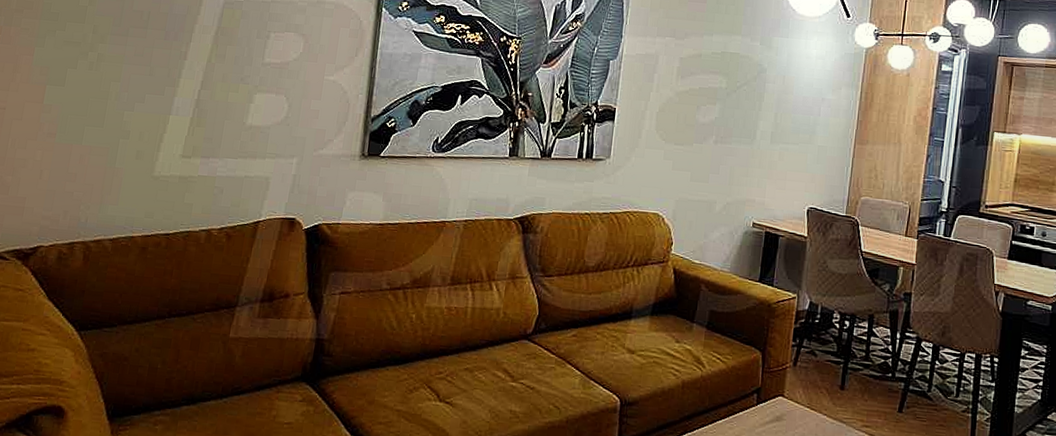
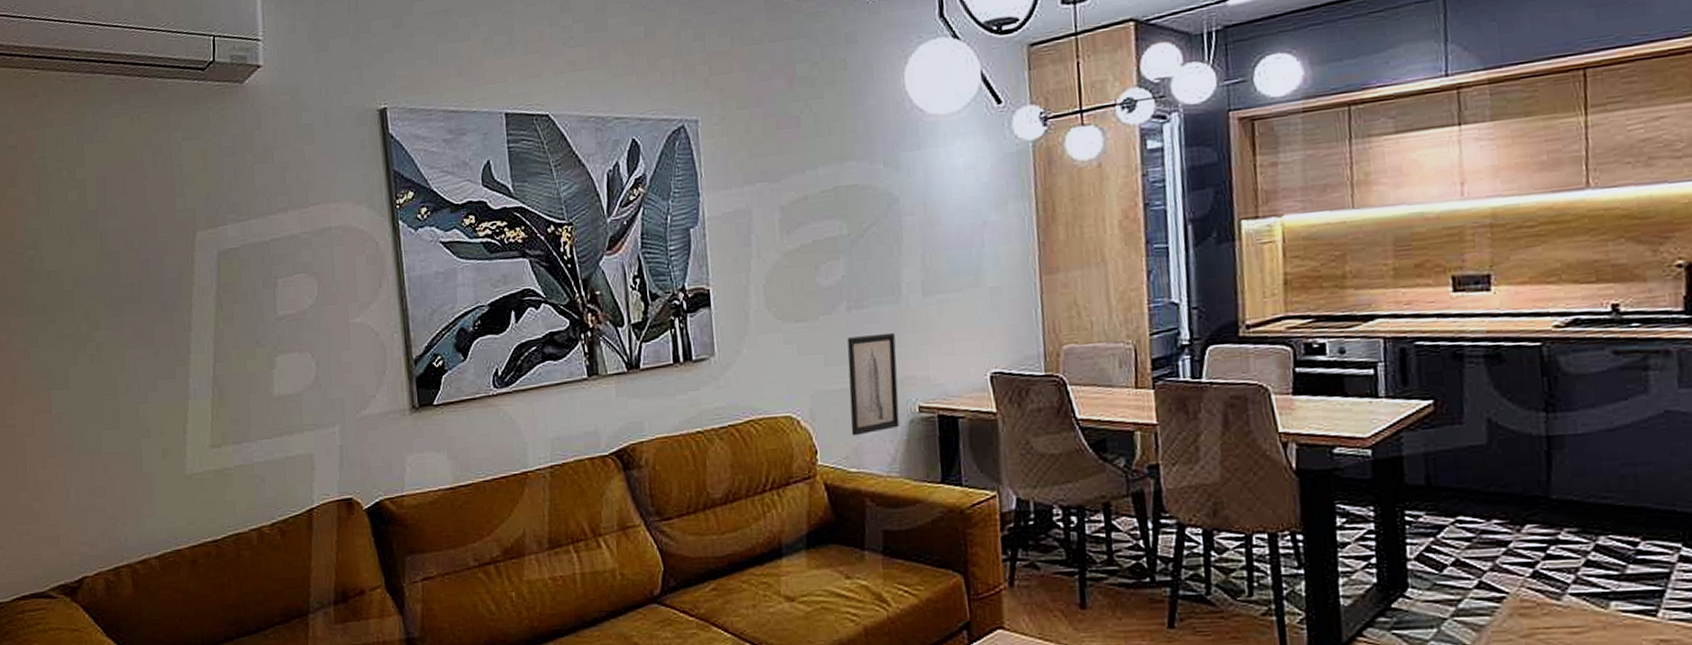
wall art: none [700,163,745,237] -> present [847,333,900,436]

